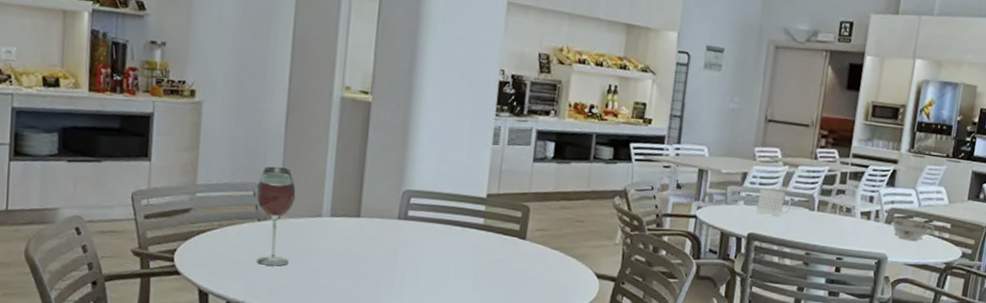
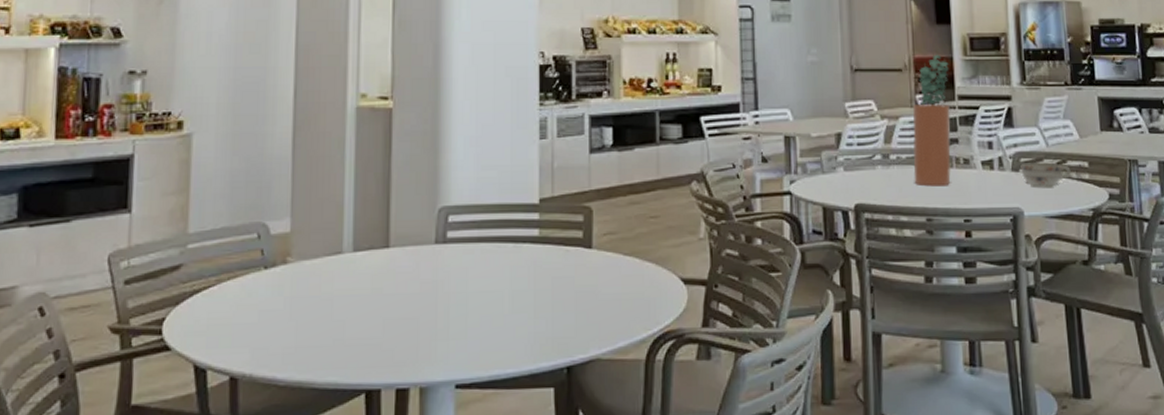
wineglass: present [256,166,296,266] -> none [261,199,309,323]
mug: present [756,189,792,217] -> none [859,149,899,181]
vase: none [801,110,851,229] -> present [913,47,951,187]

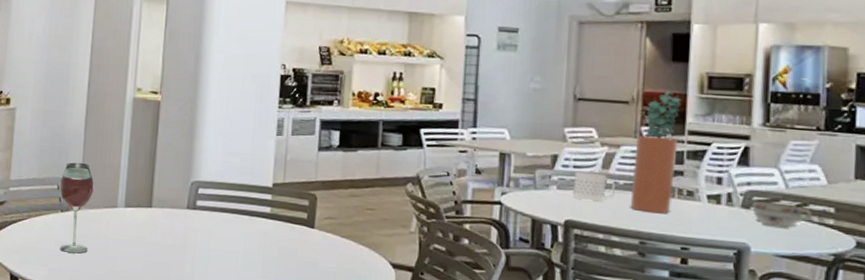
wineglass: none [261,199,309,323] -> present [60,162,94,254]
mug: none [859,149,899,181] -> present [573,172,615,202]

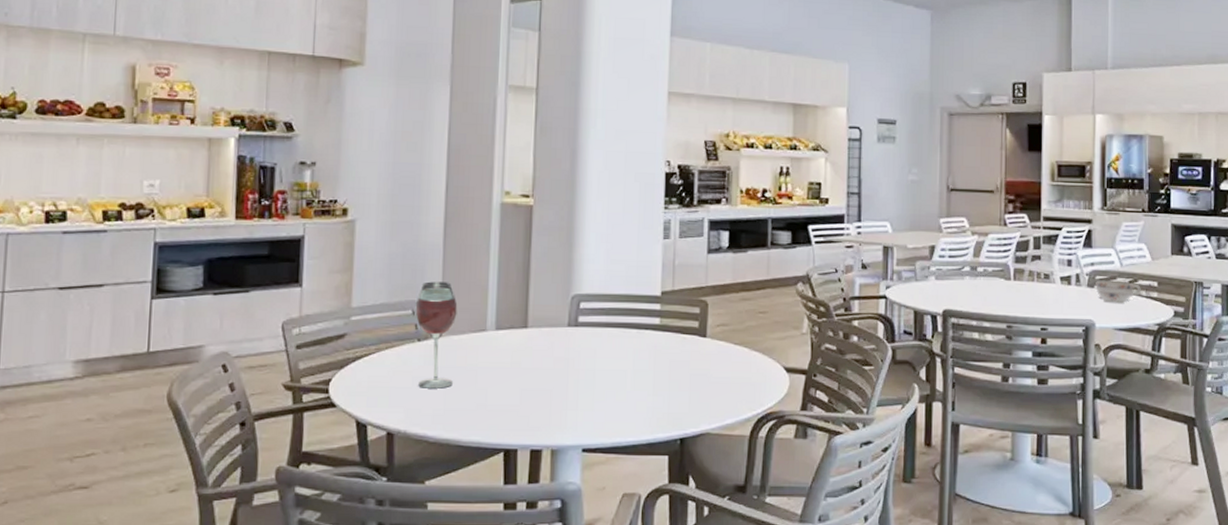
mug: present [573,172,615,202] -> none [950,261,985,290]
vase: present [630,84,682,214] -> none [998,172,1037,298]

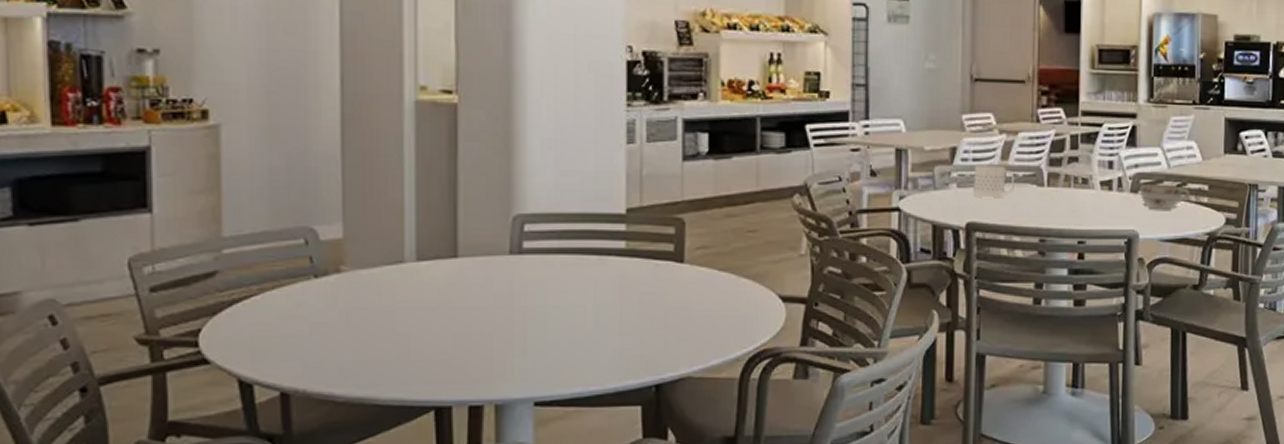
wineglass: present [415,281,458,389] -> none [308,202,365,336]
mug: none [950,261,985,290] -> present [974,166,1015,199]

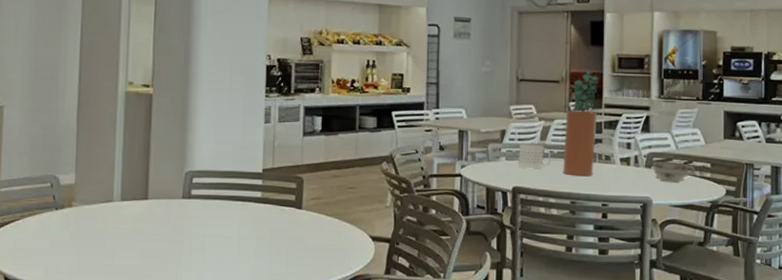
vase: none [1029,58,1075,206] -> present [563,64,599,177]

